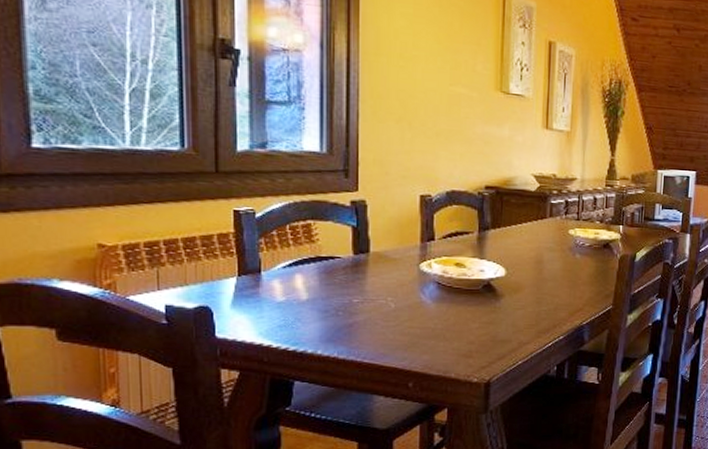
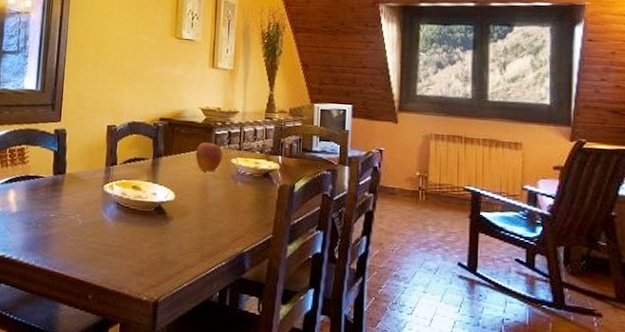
fruit: none [528,208,559,245] -> present [195,138,223,172]

